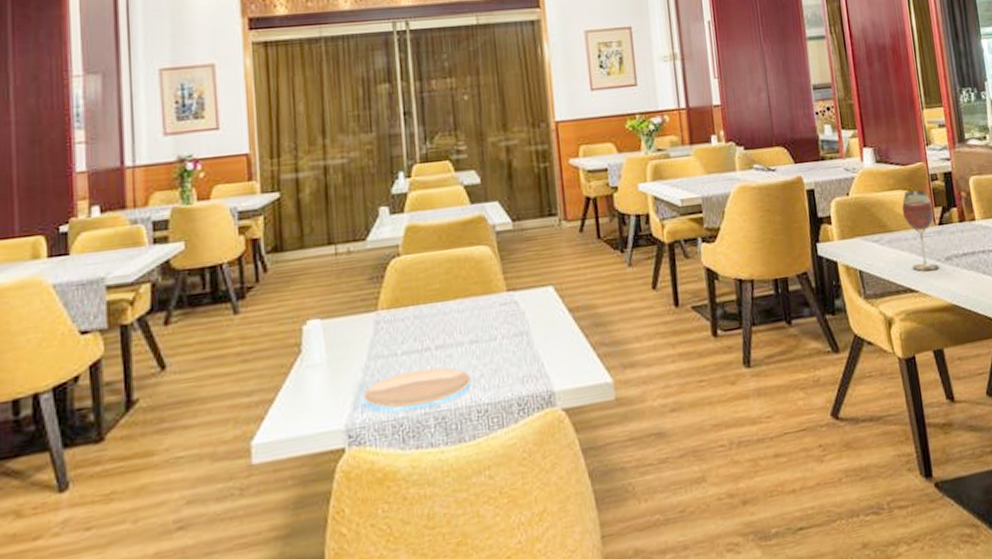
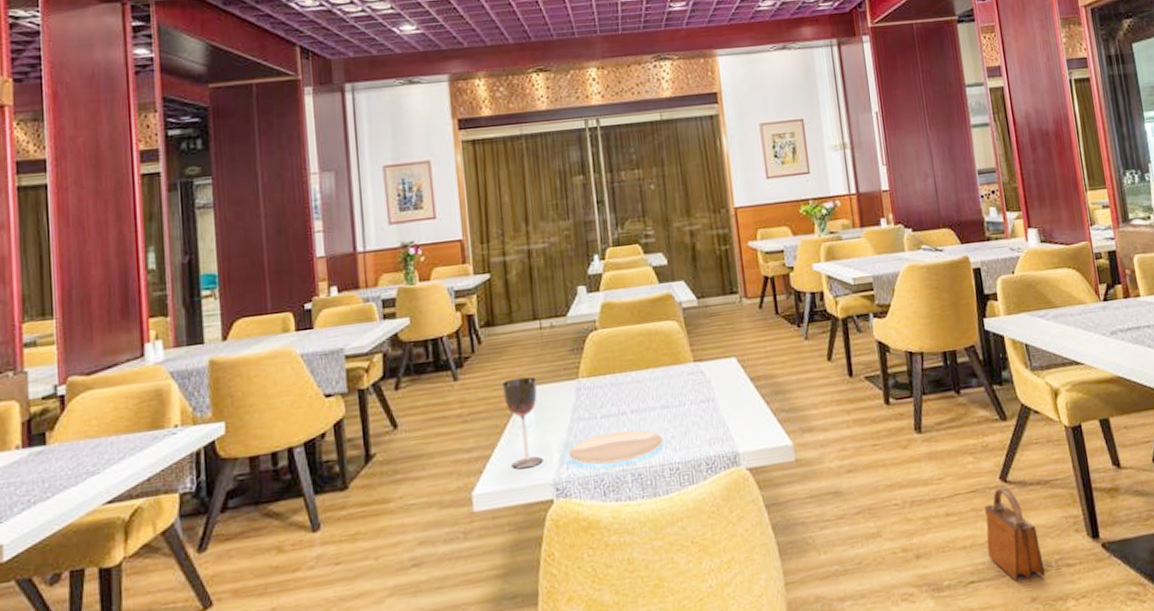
wineglass: none [291,308,335,415] -> present [503,376,543,469]
handbag: none [815,426,877,527] -> present [984,488,1046,582]
wineglass: present [901,190,939,271] -> none [1066,268,1104,345]

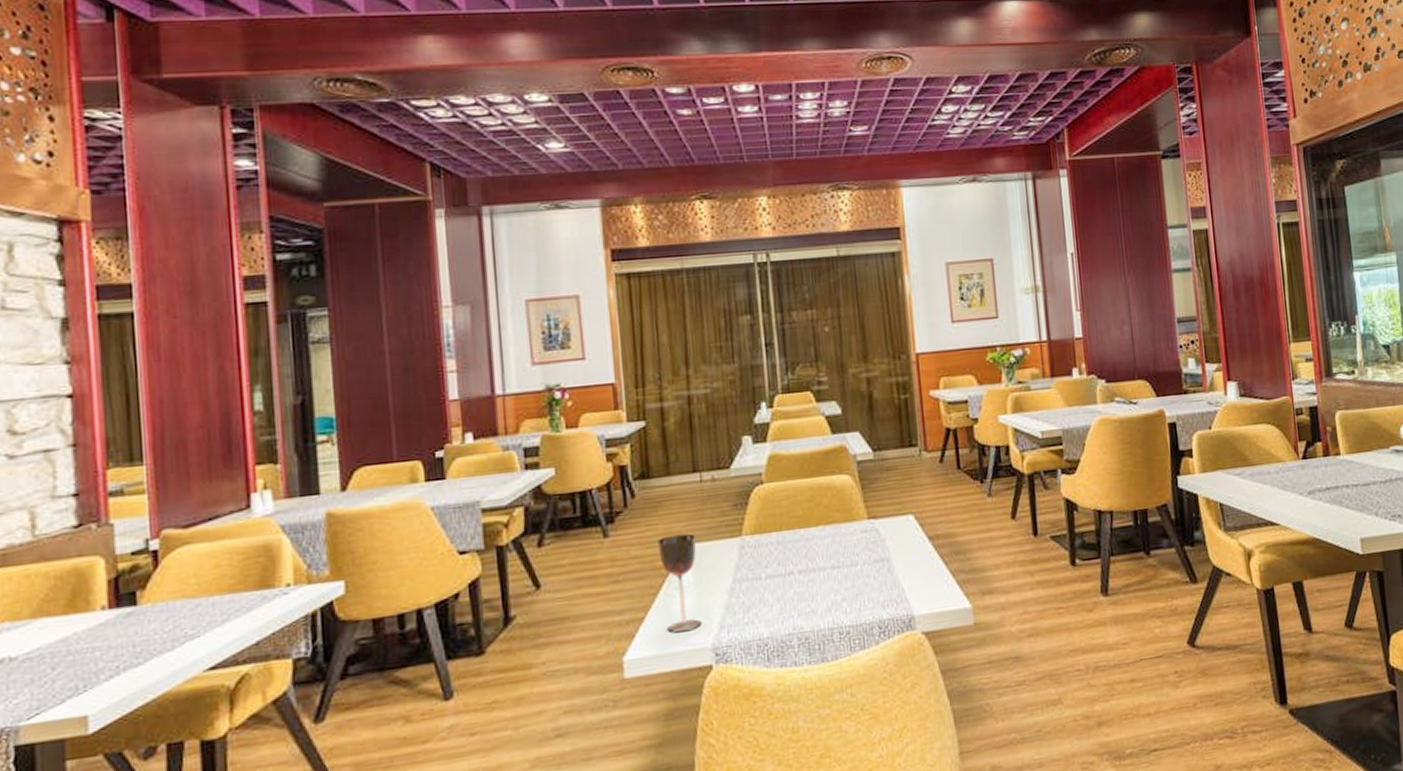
plate: present [568,430,663,466] -> none [729,591,833,629]
handbag: present [984,488,1046,582] -> none [1171,653,1231,750]

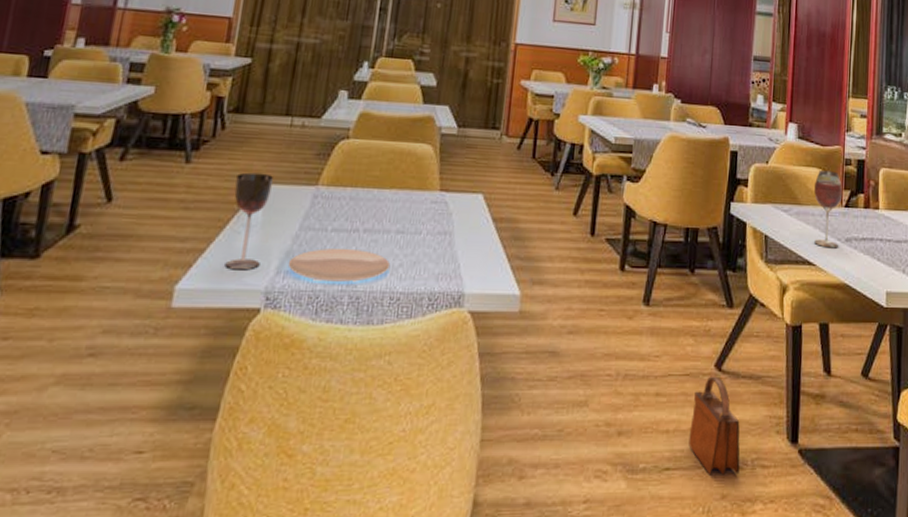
plate: none [729,591,833,629] -> present [288,248,391,282]
handbag: none [1171,653,1231,750] -> present [688,377,740,475]
wineglass: none [1265,424,1301,505] -> present [813,170,843,248]

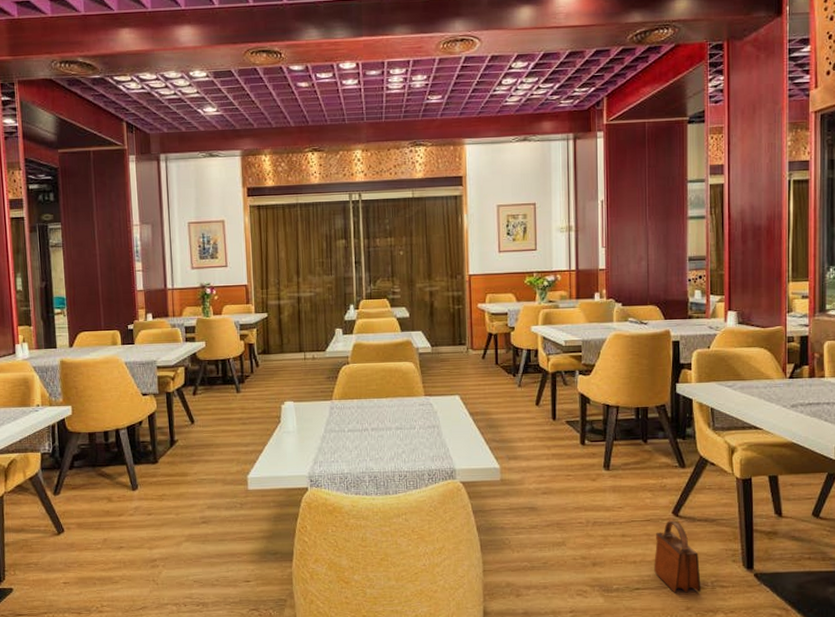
wineglass: present [225,172,273,271] -> none [274,395,302,463]
plate: present [288,248,391,282] -> none [321,442,396,467]
wineglass: present [813,170,843,248] -> none [756,349,786,414]

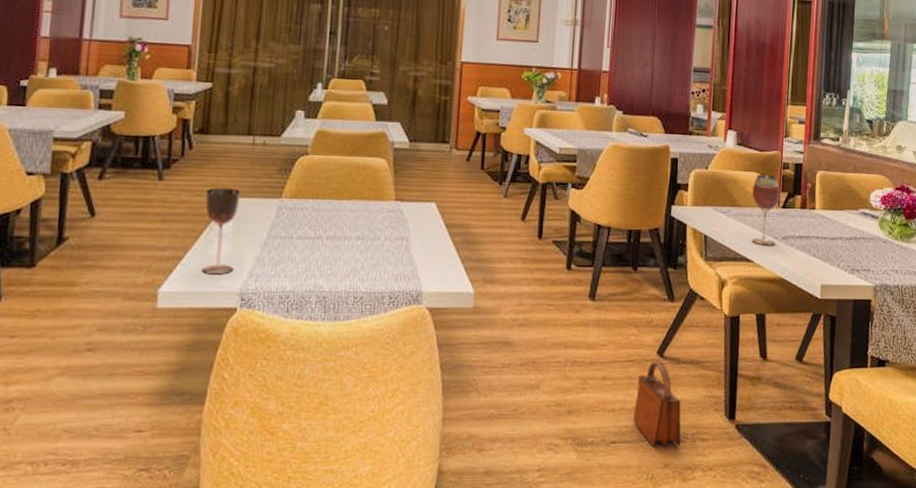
wineglass: none [274,395,302,463] -> present [202,187,240,275]
wineglass: none [756,349,786,414] -> present [751,174,781,246]

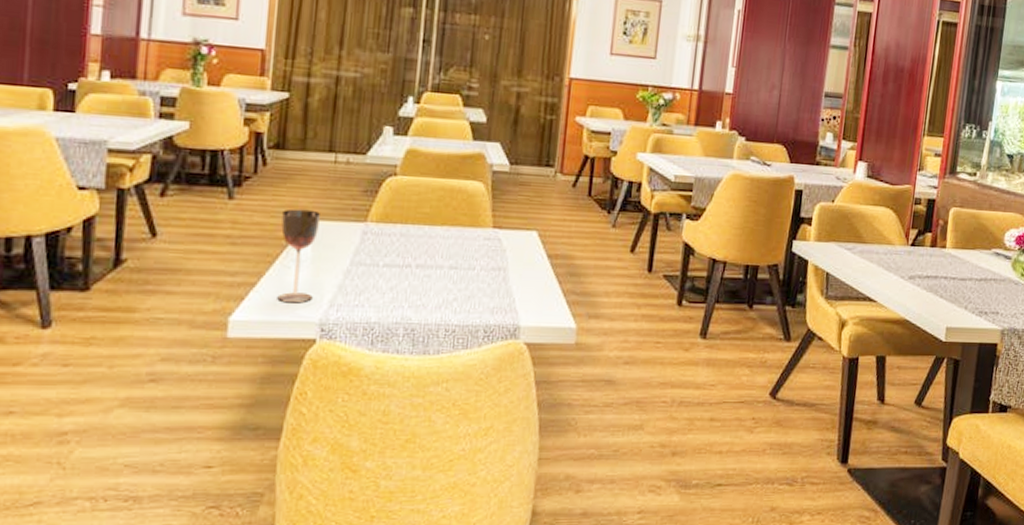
handbag: present [633,363,681,448] -> none [741,405,792,491]
wineglass: present [751,174,781,246] -> none [877,209,910,286]

